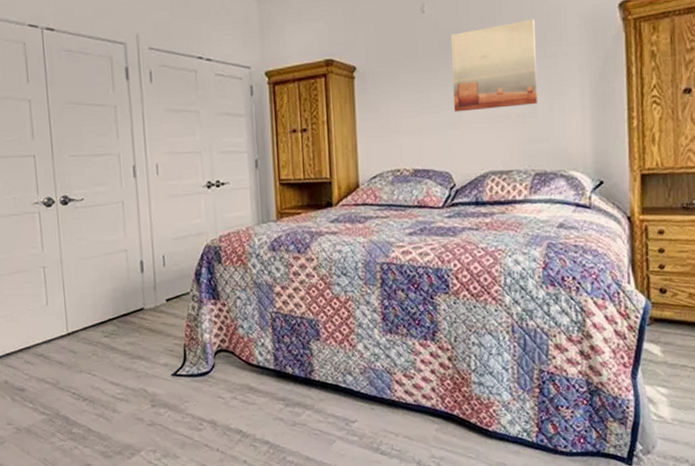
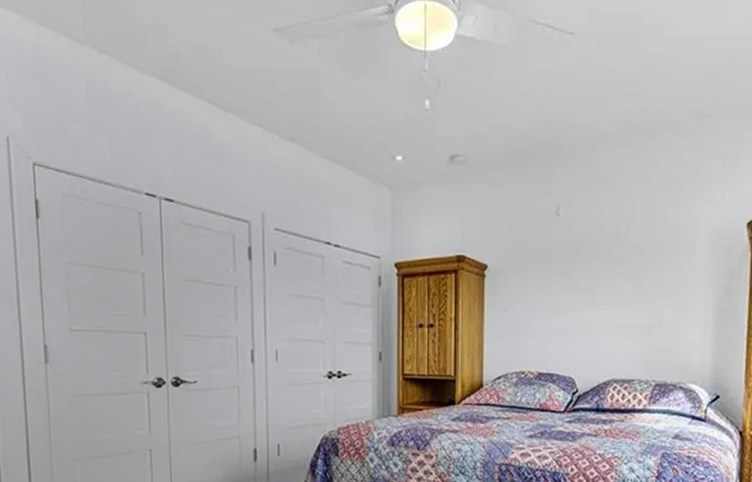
wall art: present [451,18,538,112] -> none [581,230,667,318]

